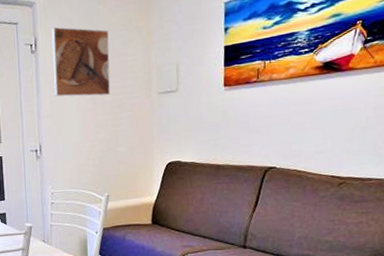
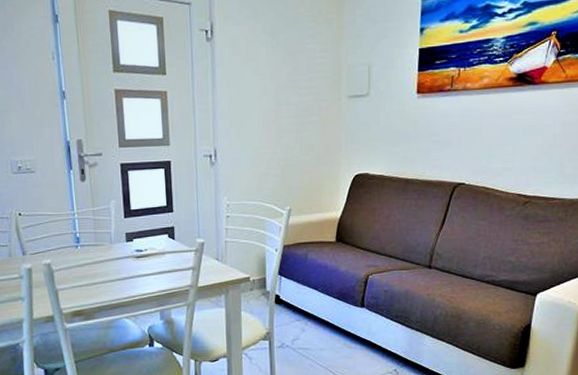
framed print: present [51,26,110,97] -> none [230,11,296,97]

